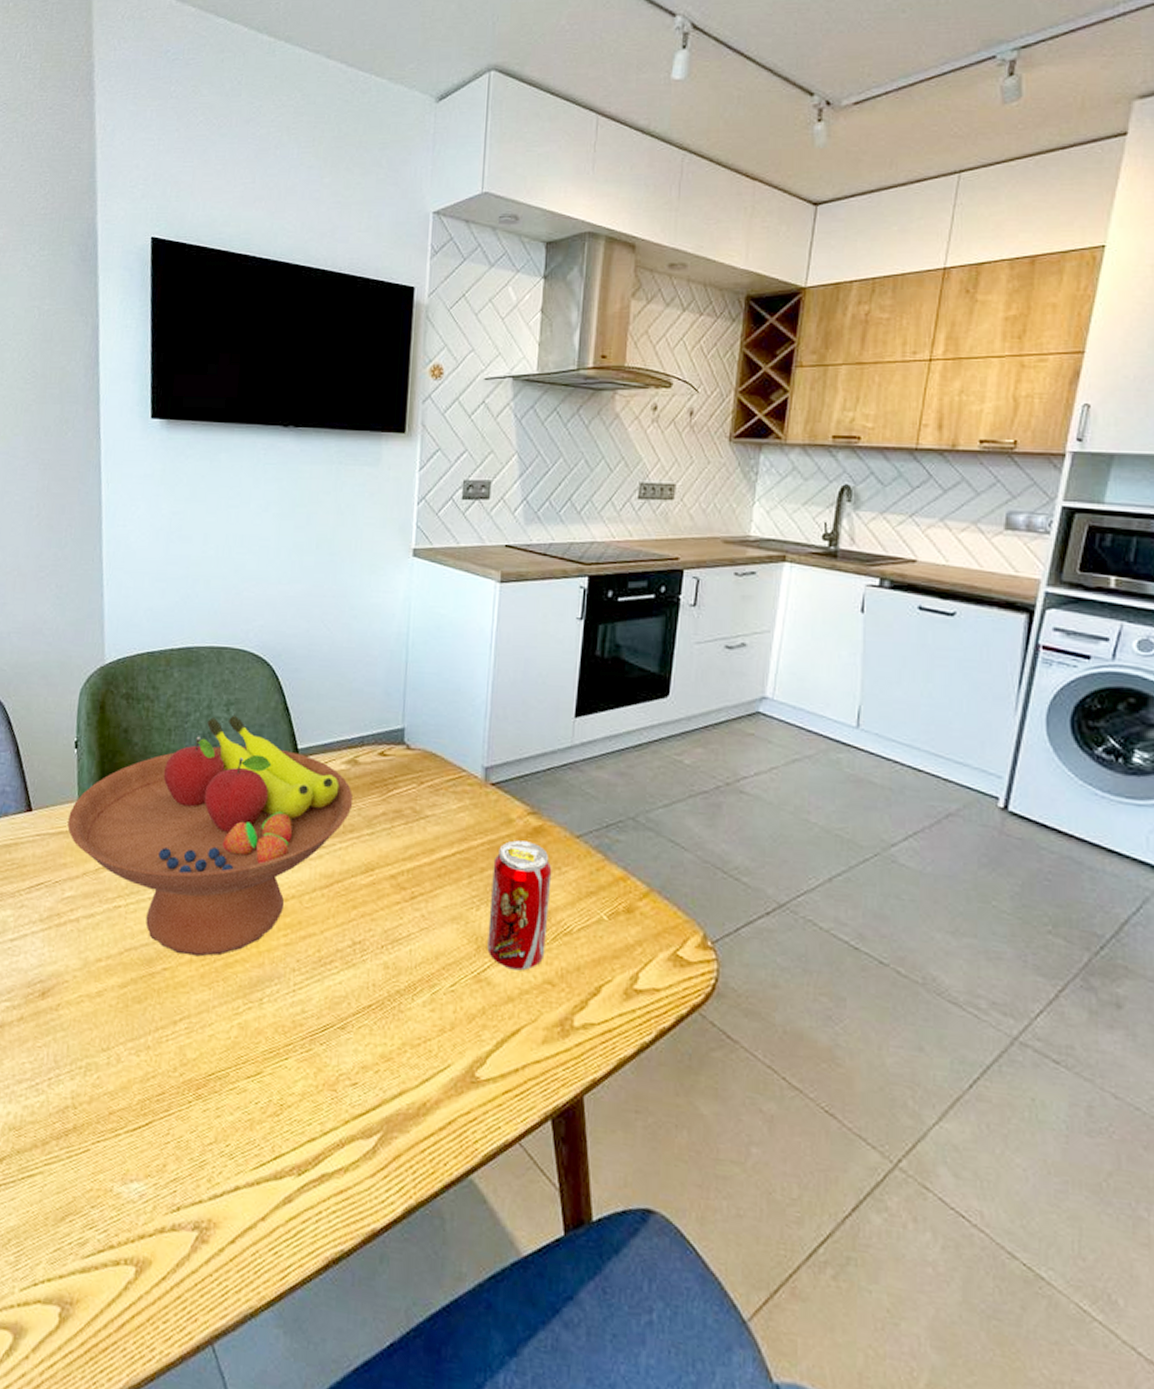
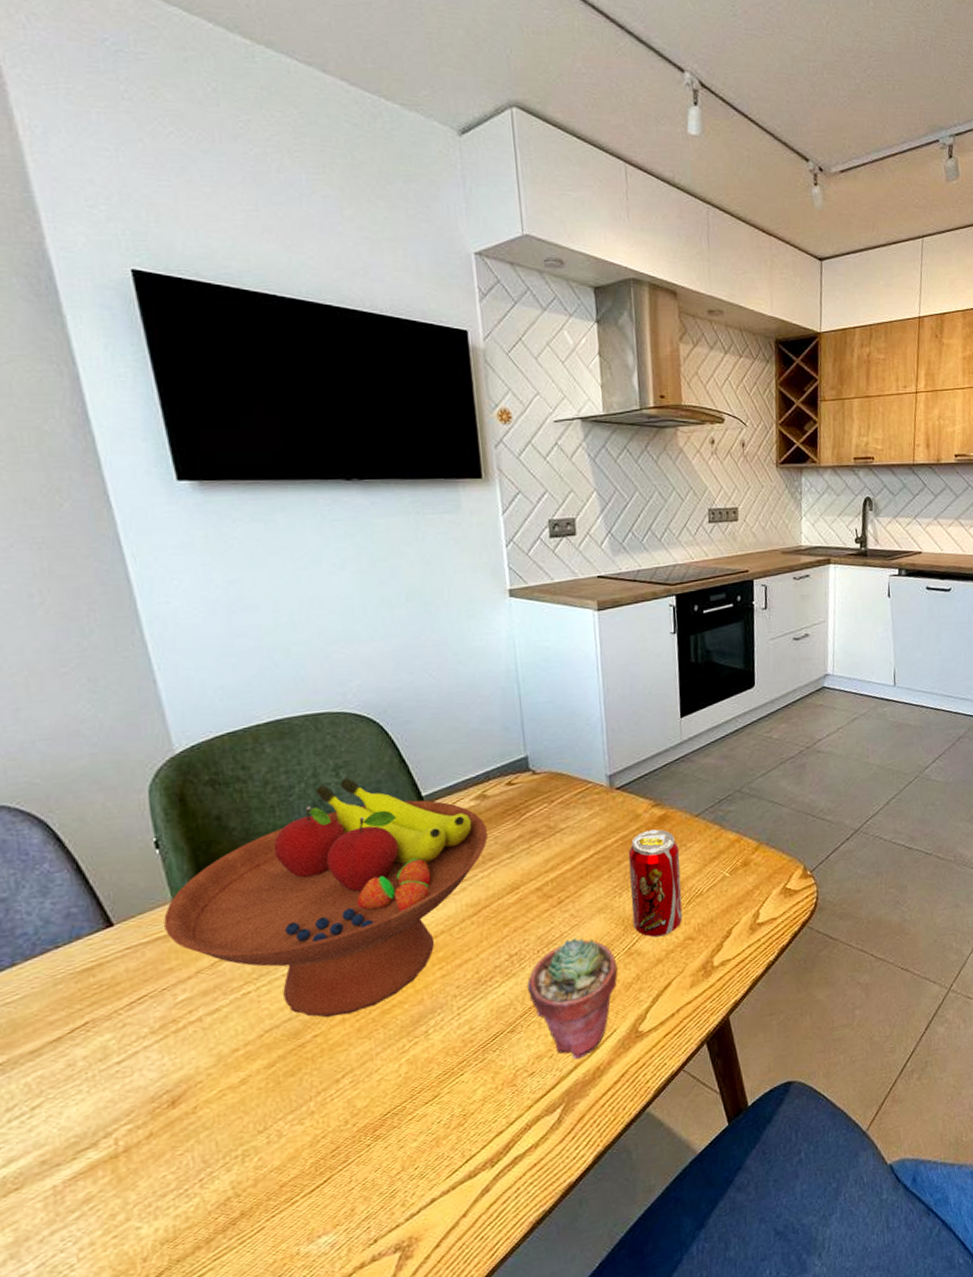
potted succulent: none [364,942,463,1086] -> present [526,938,618,1060]

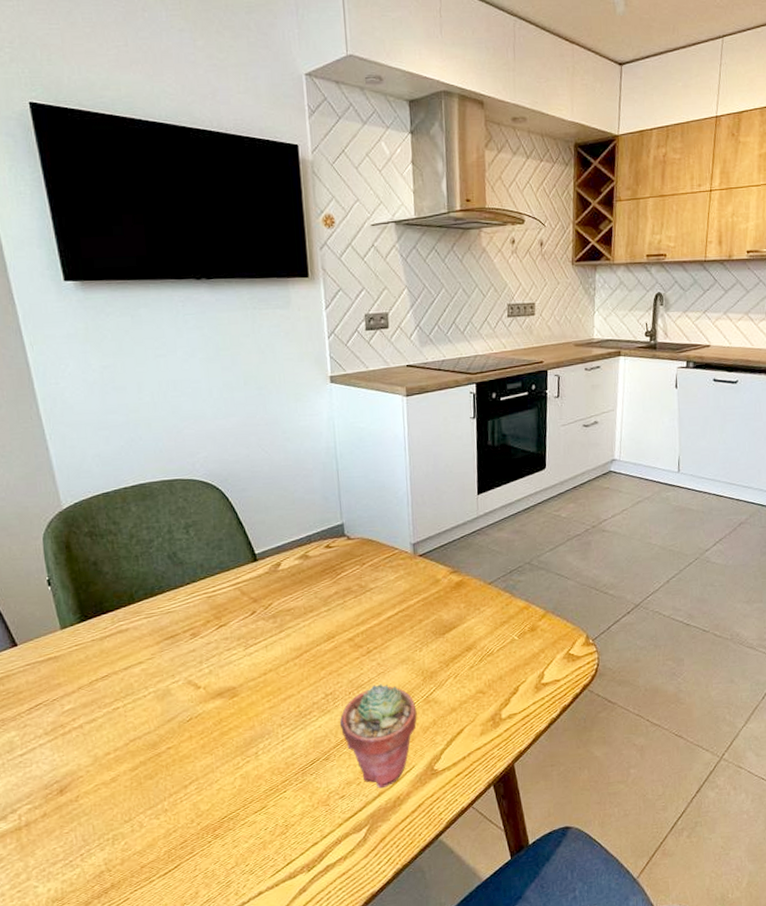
fruit bowl: present [164,777,488,1018] -> none [54,534,309,734]
beverage can: present [628,829,683,938] -> none [428,593,475,689]

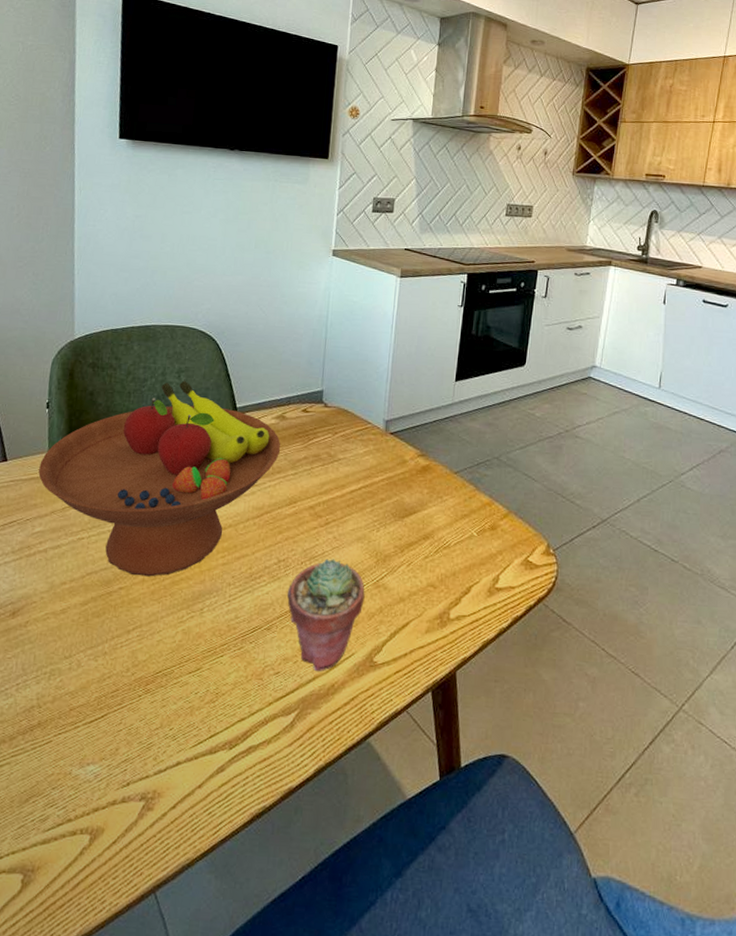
fruit bowl: none [54,534,309,734] -> present [38,380,280,577]

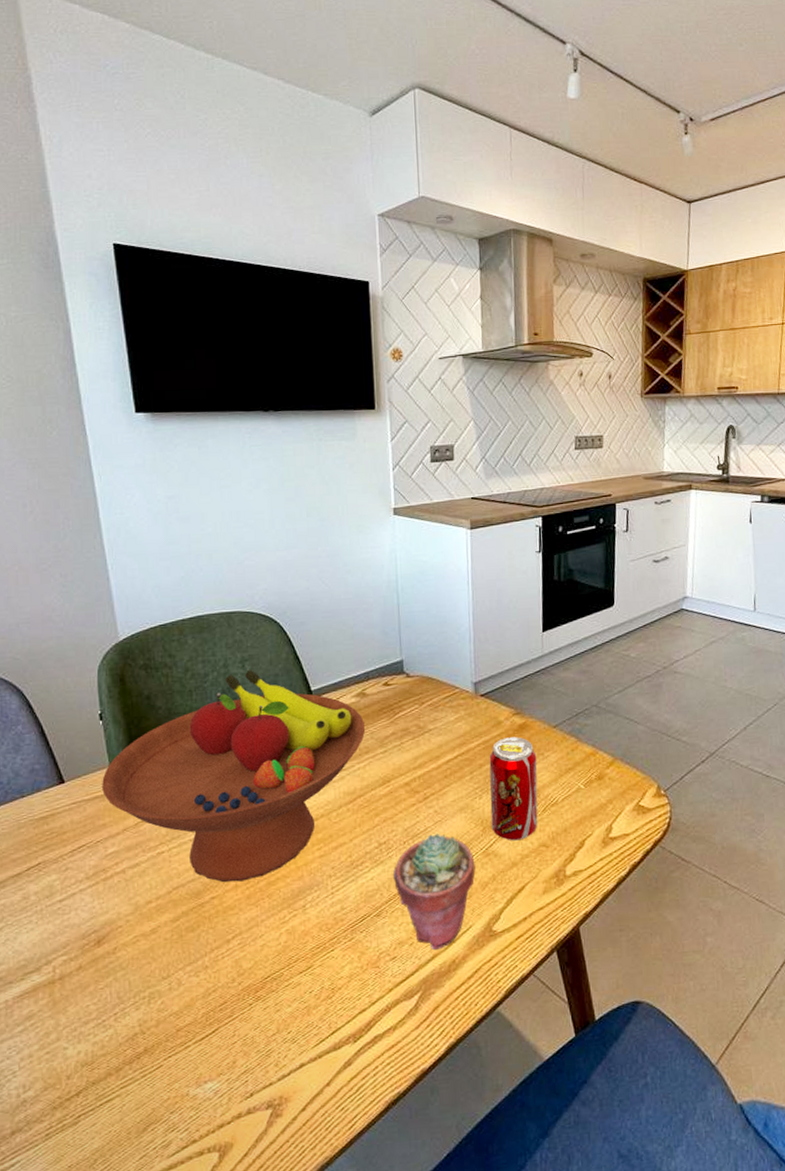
beverage can: none [384,476,436,578] -> present [489,737,538,841]

